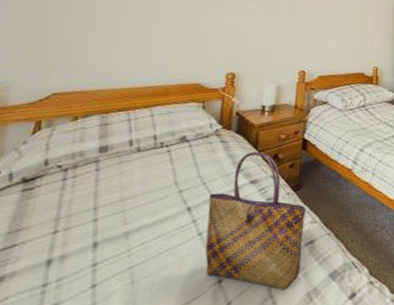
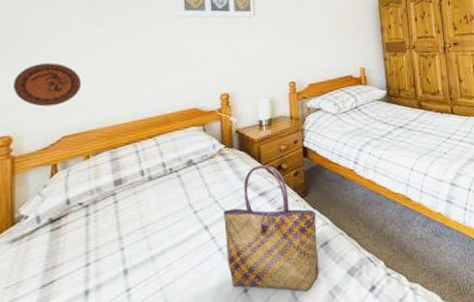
decorative plate: none [9,14,83,60] -> present [12,63,81,107]

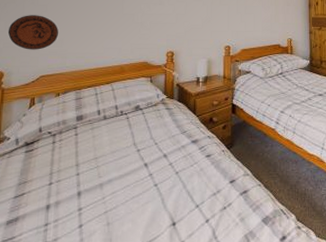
tote bag: present [223,164,320,292] -> none [160,116,238,232]

